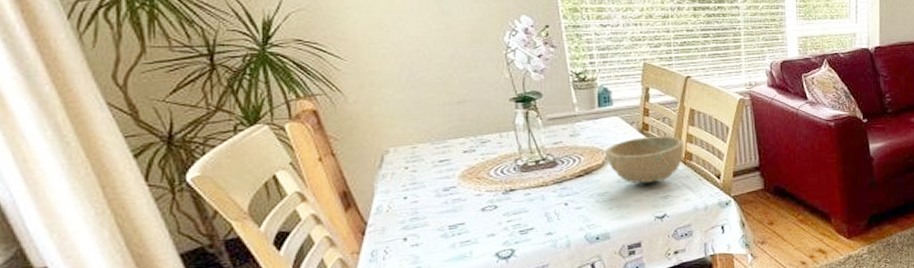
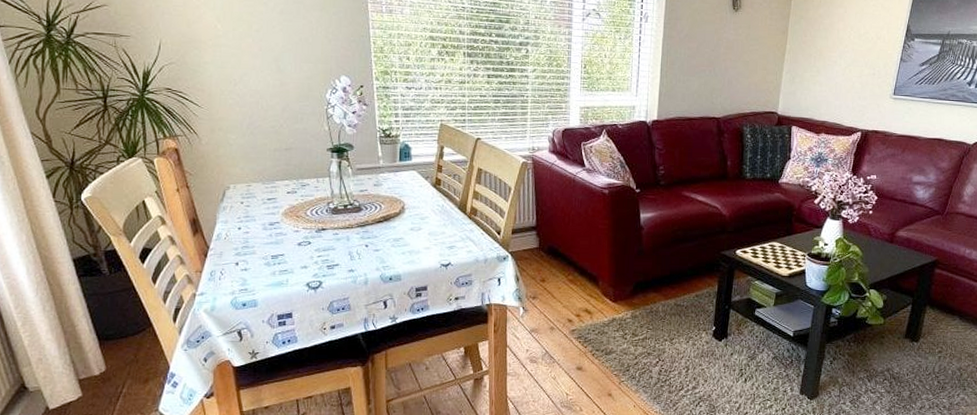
bowl: present [605,135,684,184] -> none [402,190,471,234]

